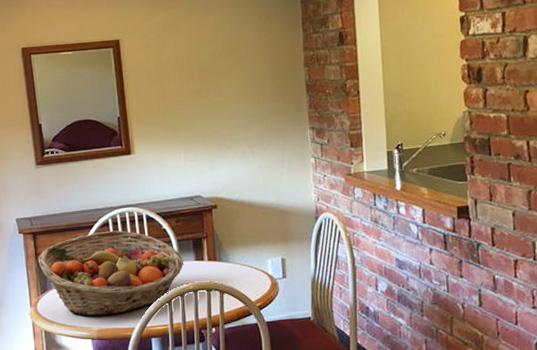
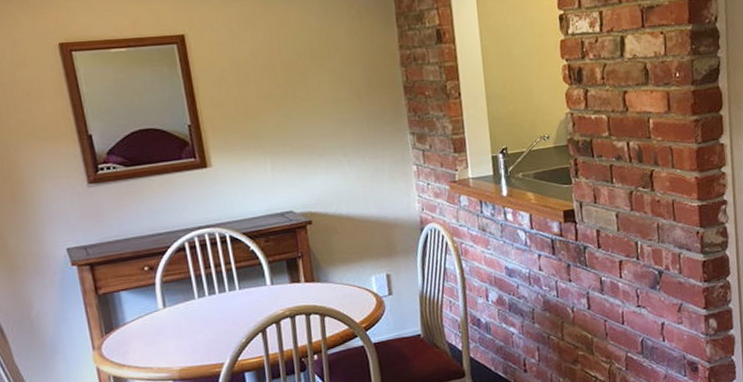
fruit basket: present [38,230,185,316] -> none [98,254,278,355]

